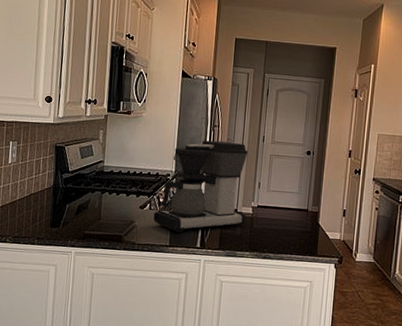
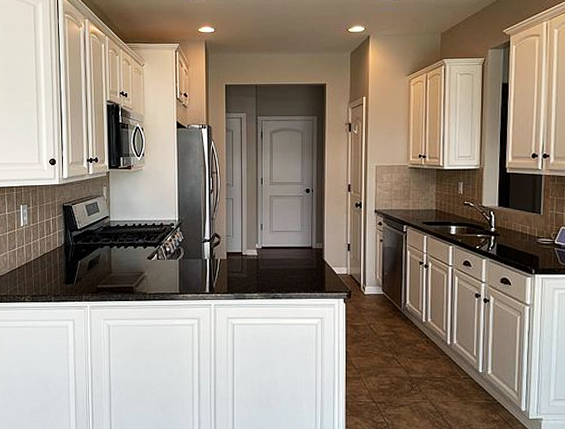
coffee maker: present [153,140,248,233] -> none [162,187,253,280]

